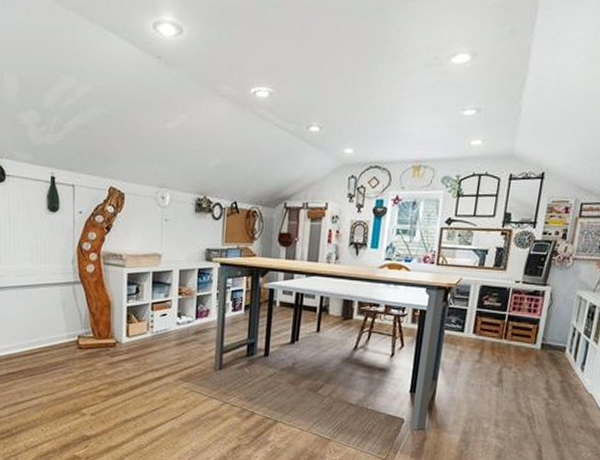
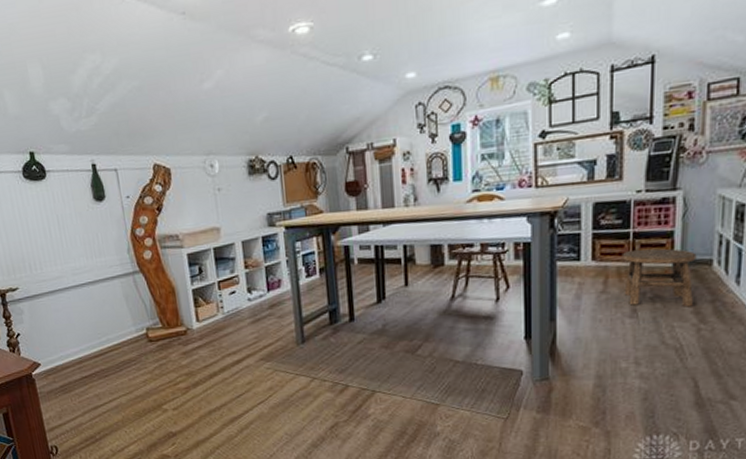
stool: none [494,330,555,384] -> present [621,248,697,307]

